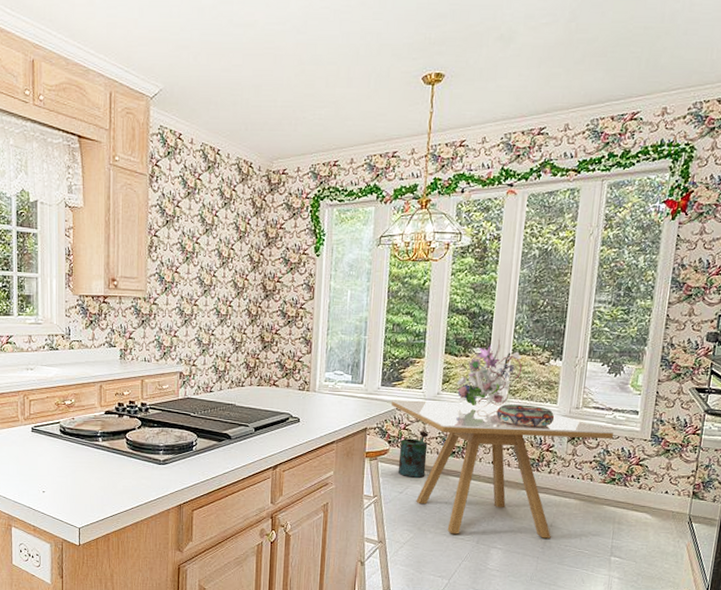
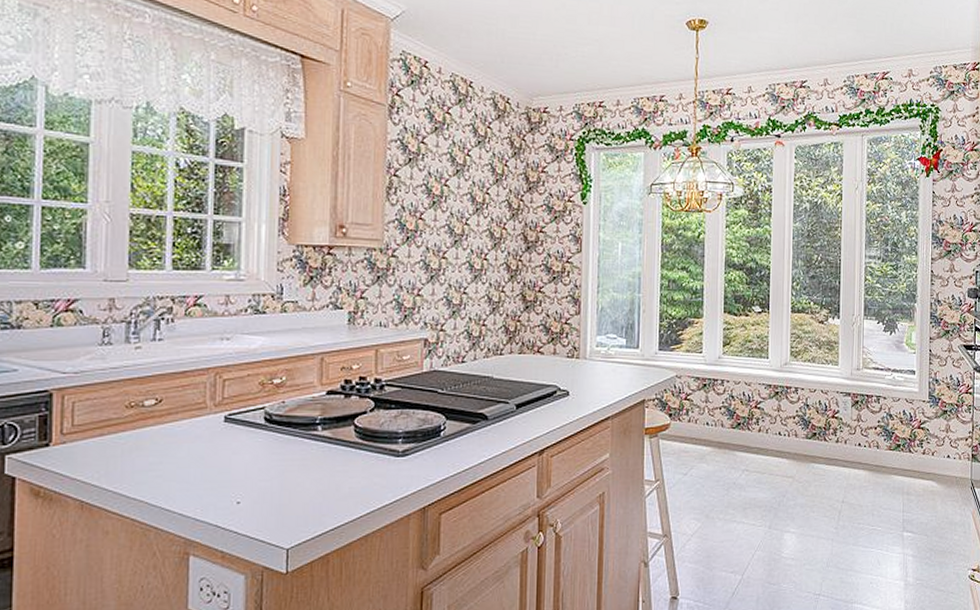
dining table: present [392,400,613,539] -> none [671,366,894,520]
watering can: present [397,432,429,478] -> none [681,402,712,456]
bouquet: present [453,337,526,408] -> none [734,294,808,373]
decorative bowl: present [496,404,555,427] -> none [780,367,837,391]

